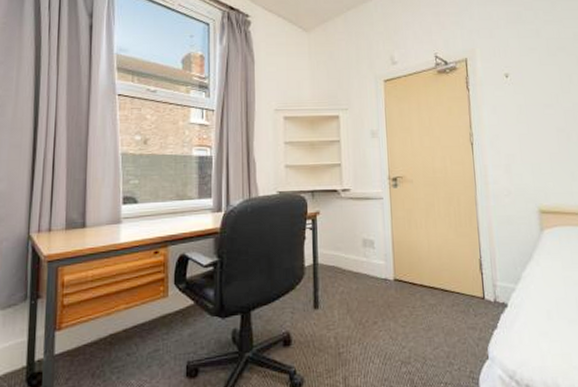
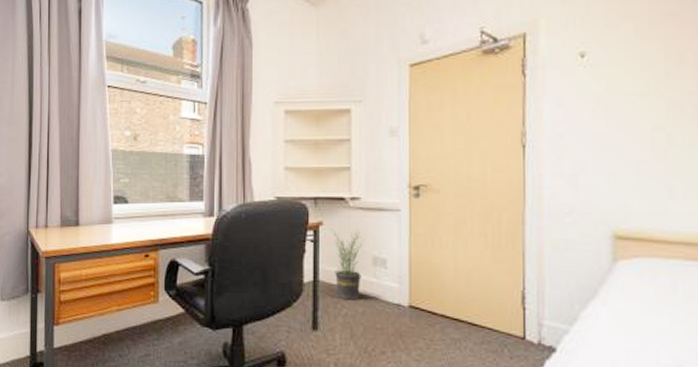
potted plant: none [329,216,355,279] -> present [333,229,365,300]

